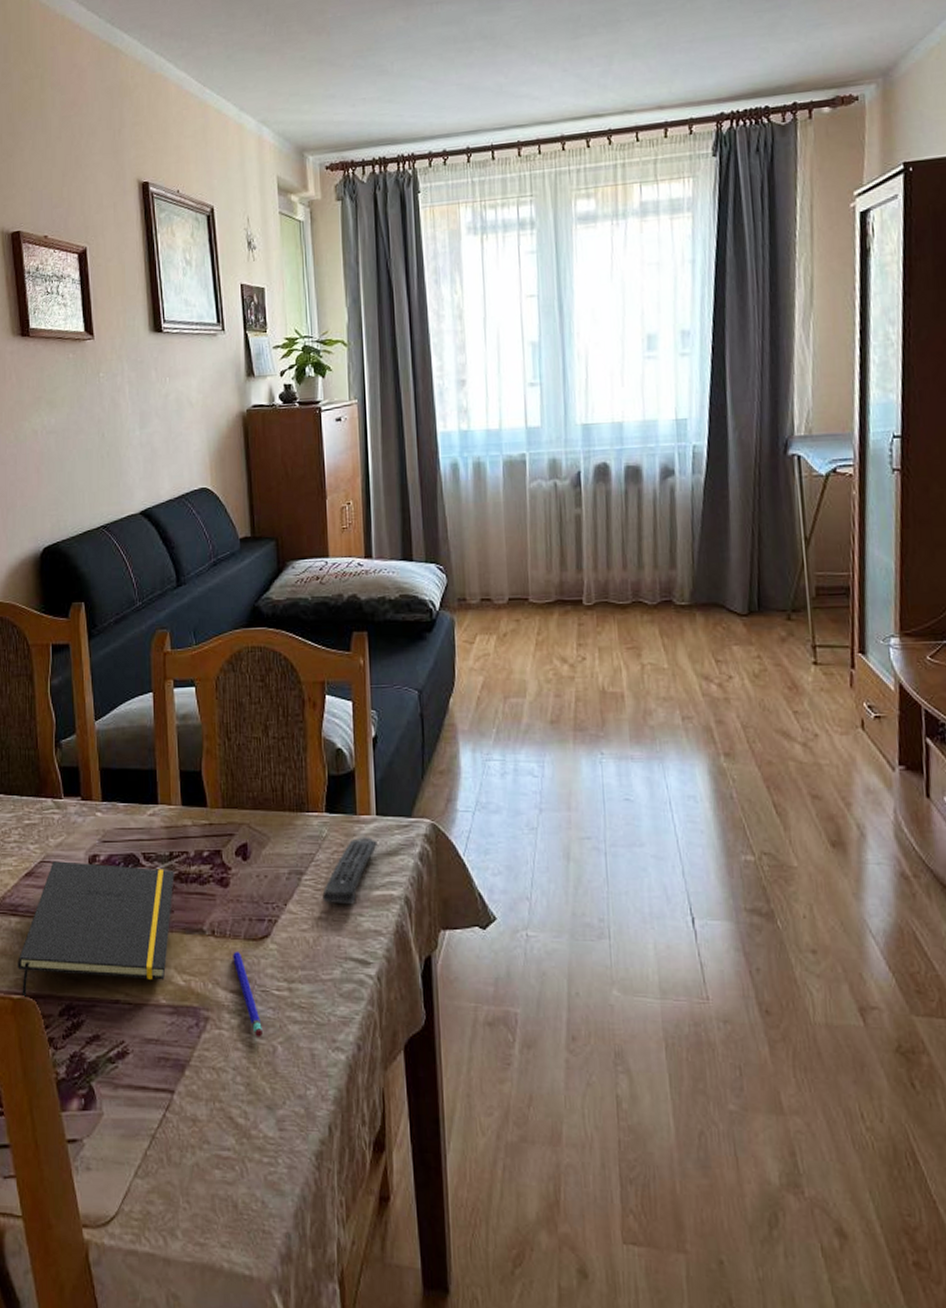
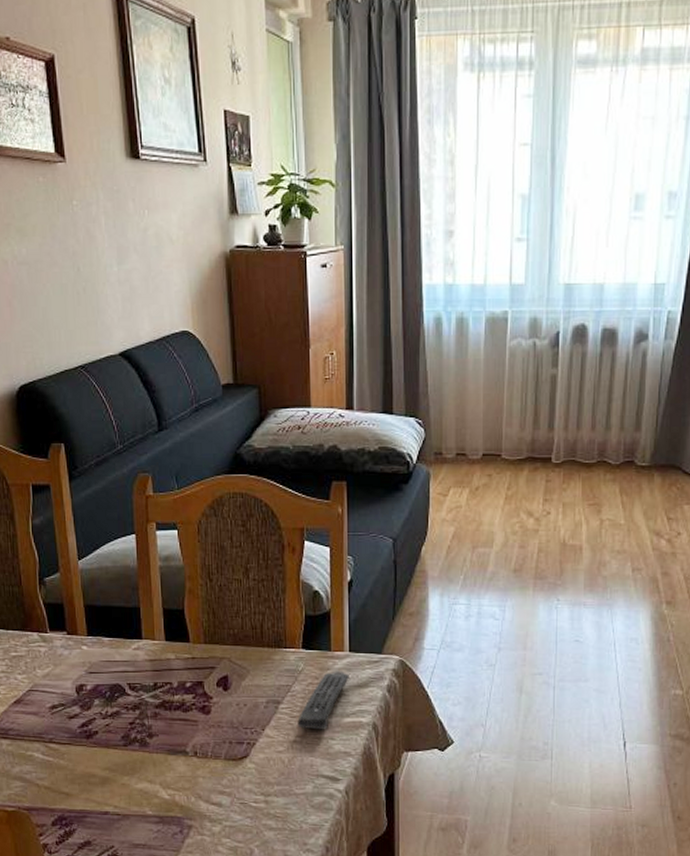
notepad: present [18,861,174,1000] -> none [10,690,159,812]
pen: present [233,952,262,1038] -> none [214,770,241,842]

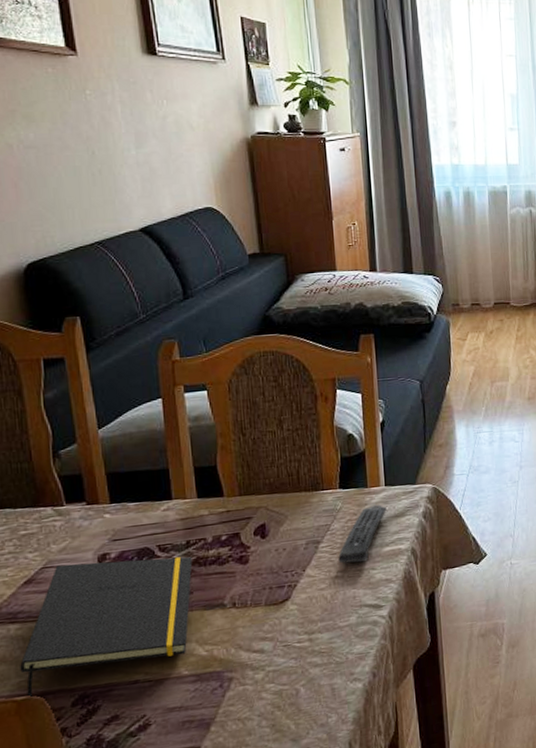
notepad: none [10,690,159,812] -> present [20,556,193,700]

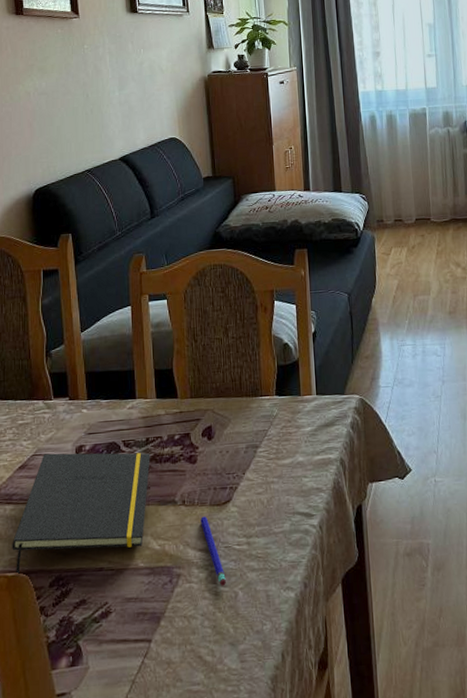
pen: none [254,617,286,685] -> present [200,516,226,586]
remote control: present [338,504,387,563] -> none [274,413,318,470]

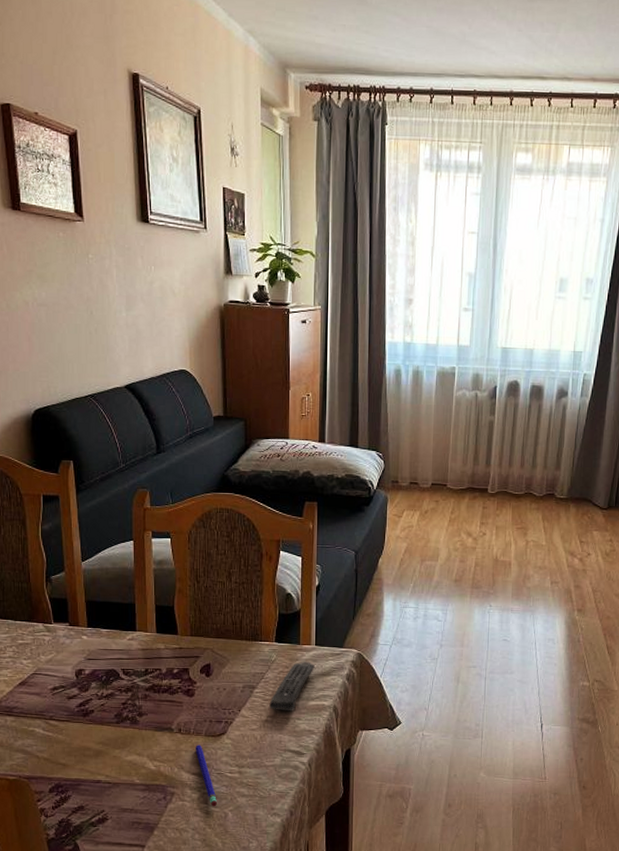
notepad: present [12,453,150,577] -> none [13,673,149,780]
remote control: none [274,413,318,470] -> present [269,661,315,712]

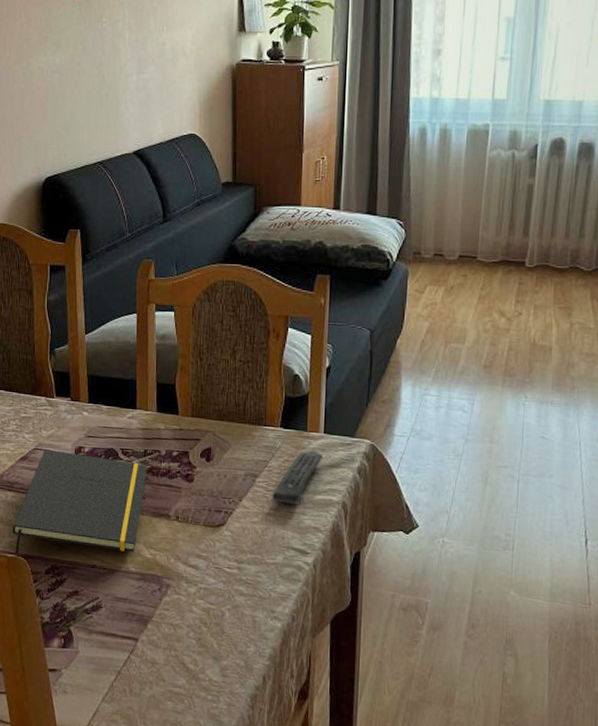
notepad: none [13,673,149,780] -> present [12,449,147,559]
pen: present [195,745,217,807] -> none [193,535,214,604]

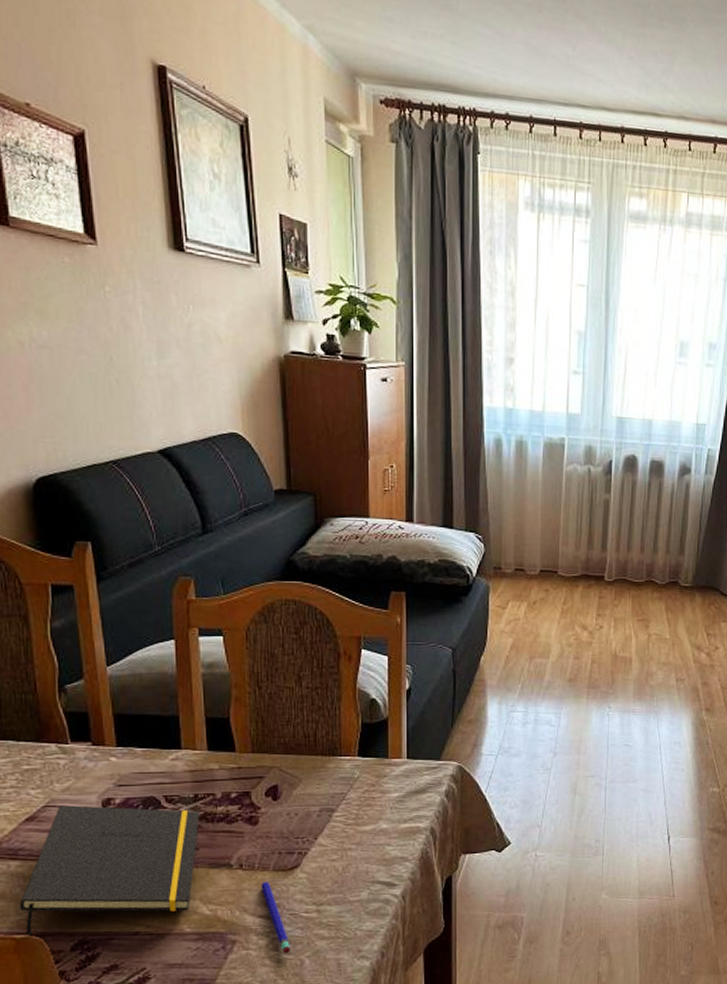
pen: none [193,535,214,604] -> present [261,882,290,954]
remote control: present [272,450,323,505] -> none [352,777,407,837]

